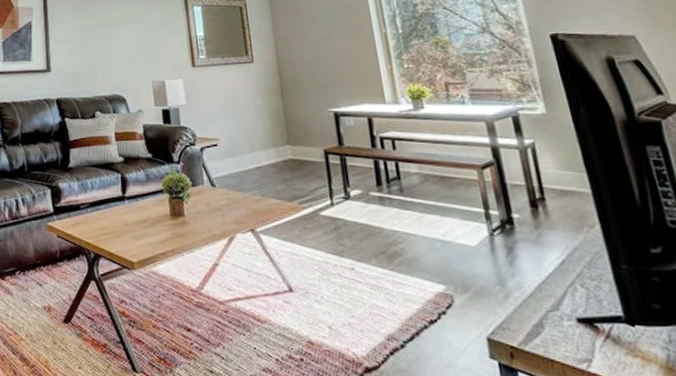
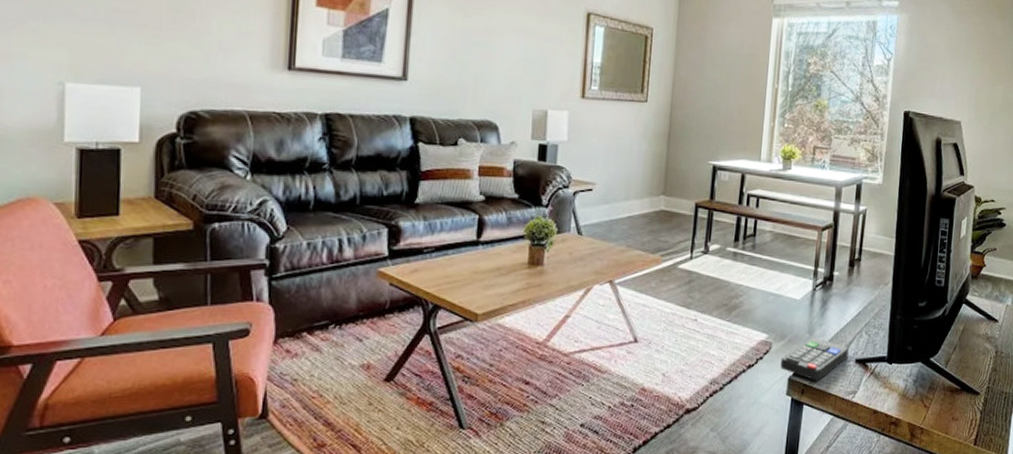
remote control: none [470,290,565,342] -> present [780,338,849,380]

